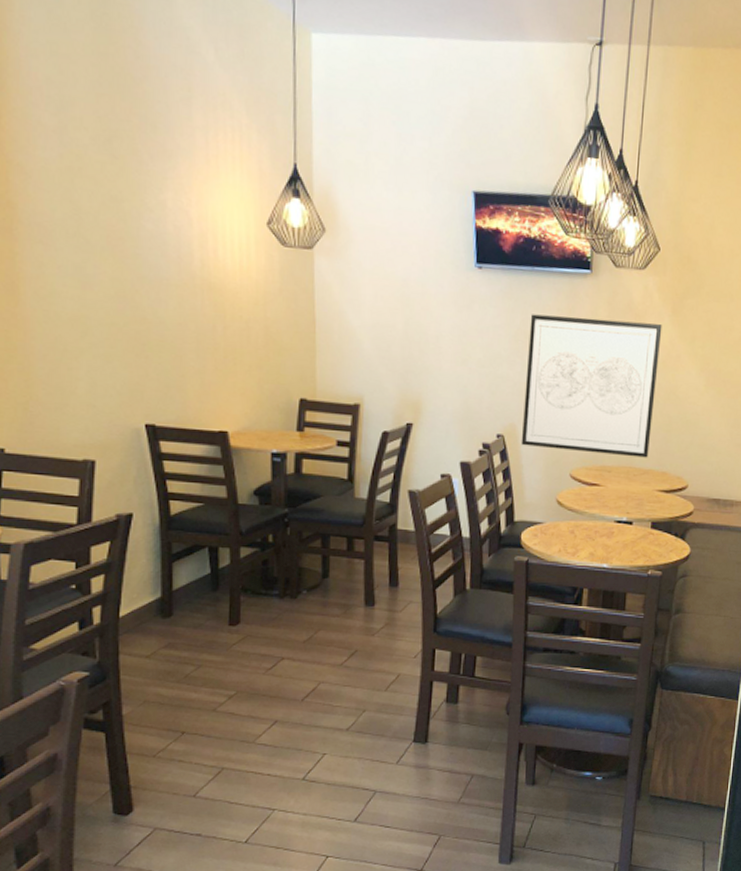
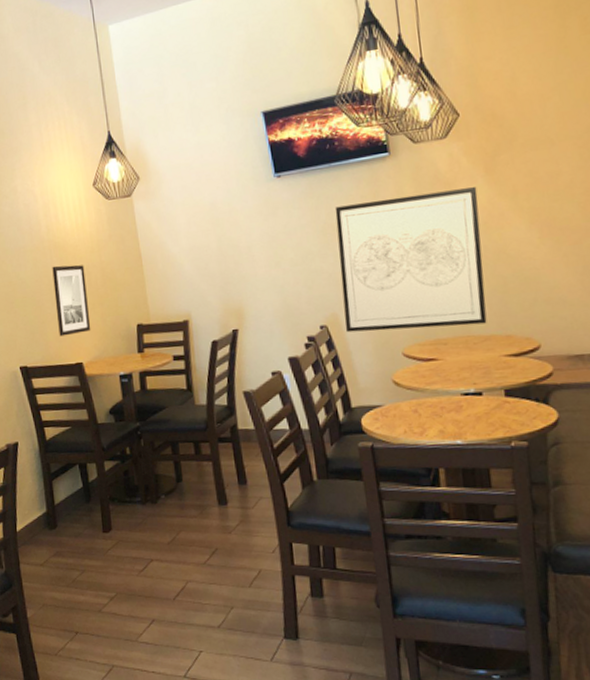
wall art: none [201,310,244,397] -> present [52,264,91,337]

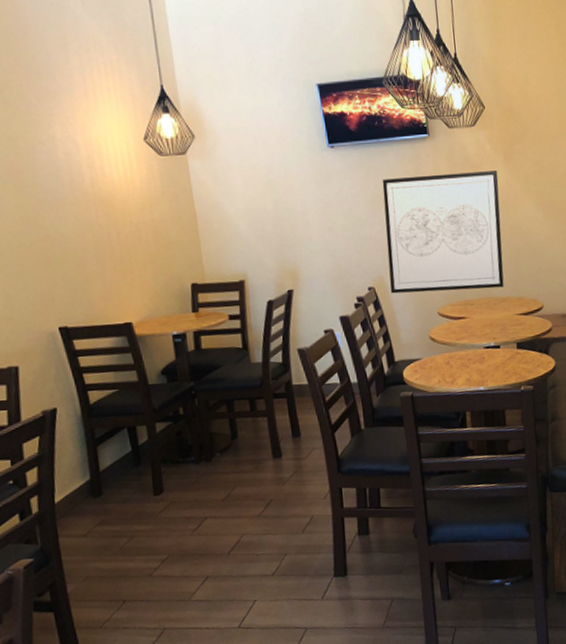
wall art: present [52,264,91,337] -> none [97,220,142,295]

